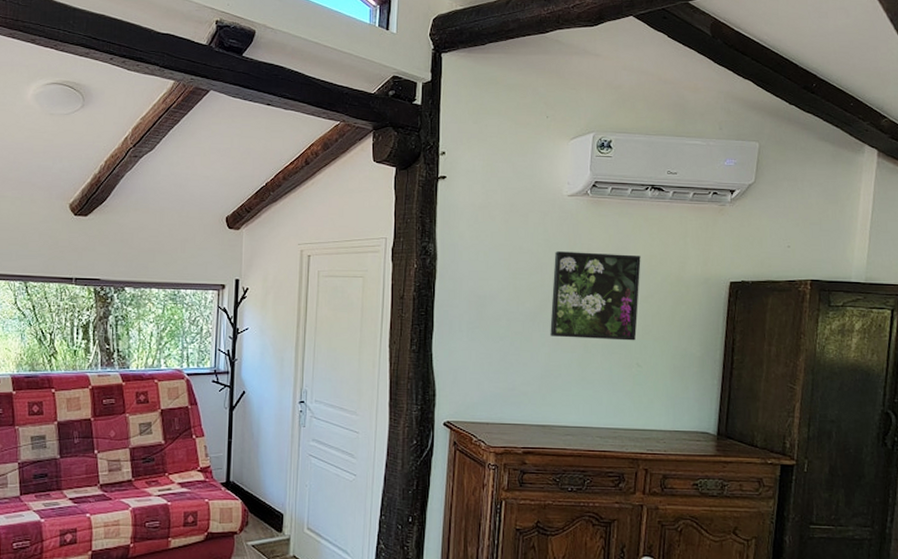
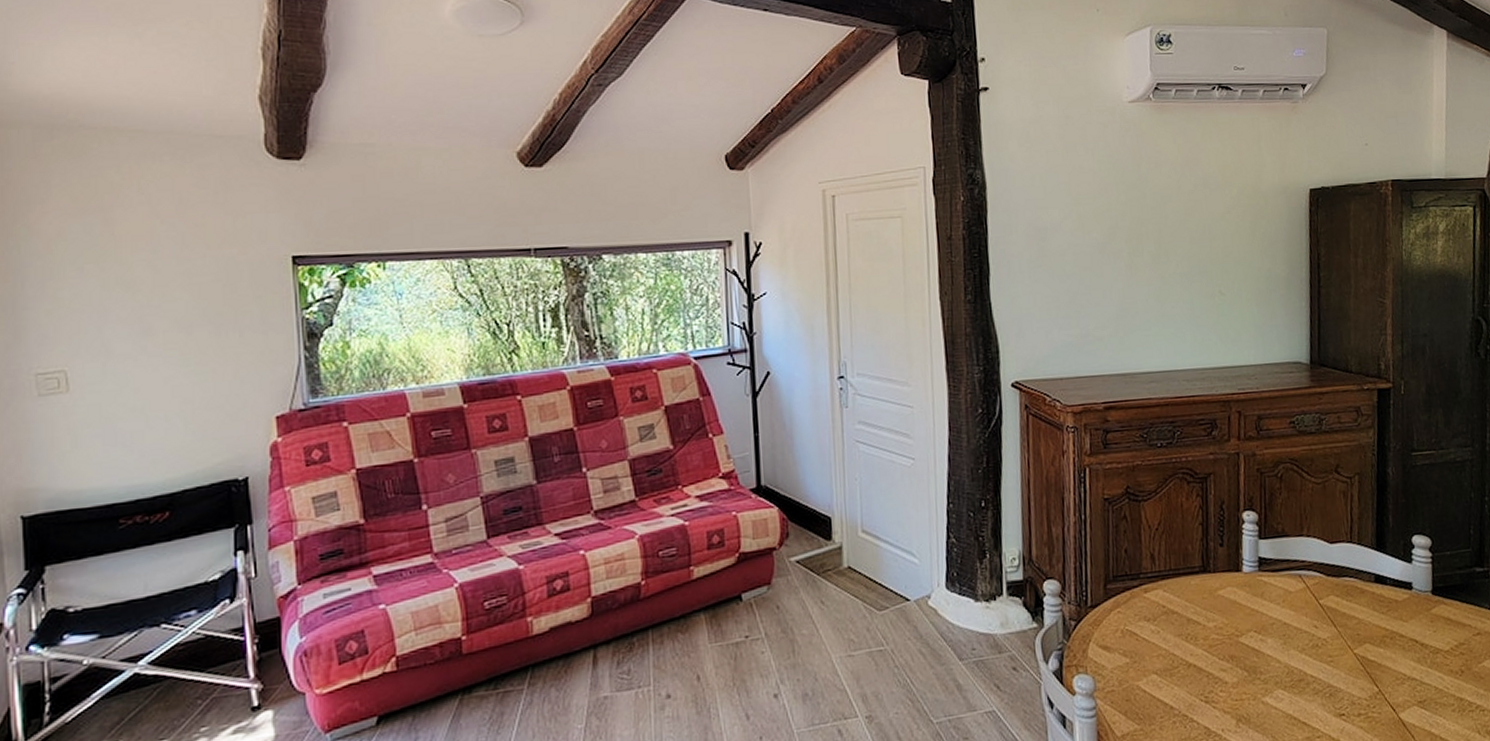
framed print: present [550,251,641,341] -> none [1119,166,1216,269]

